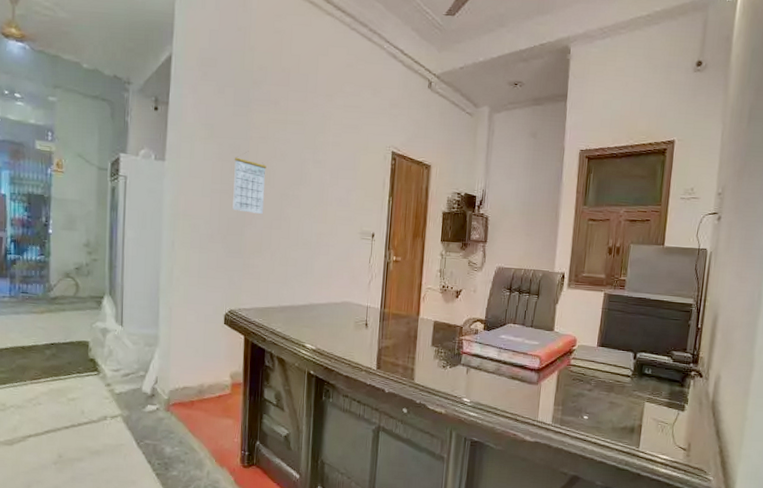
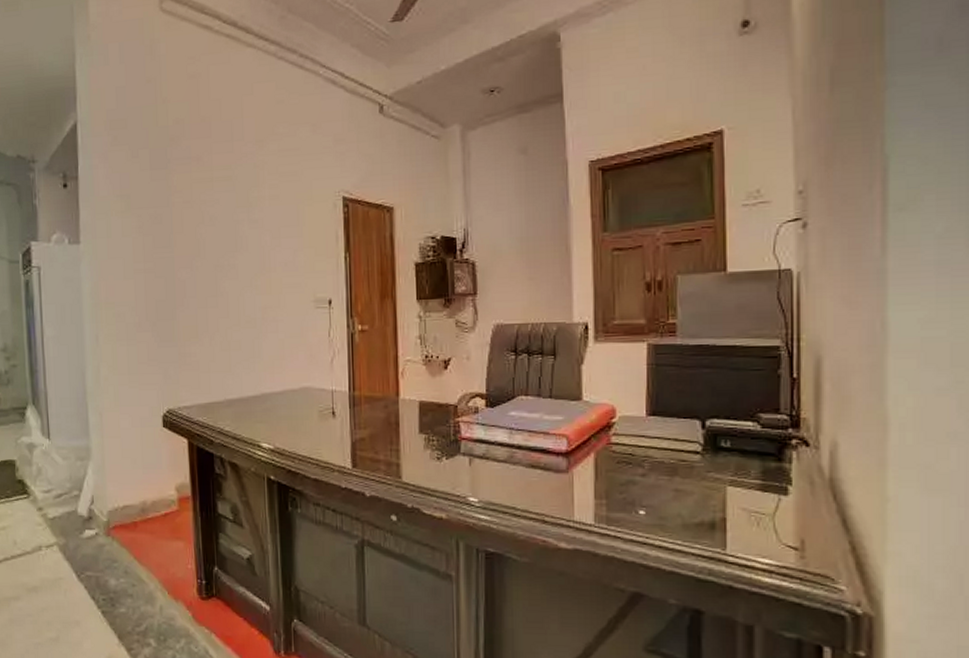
calendar: present [232,151,267,214] -> none [156,219,195,292]

